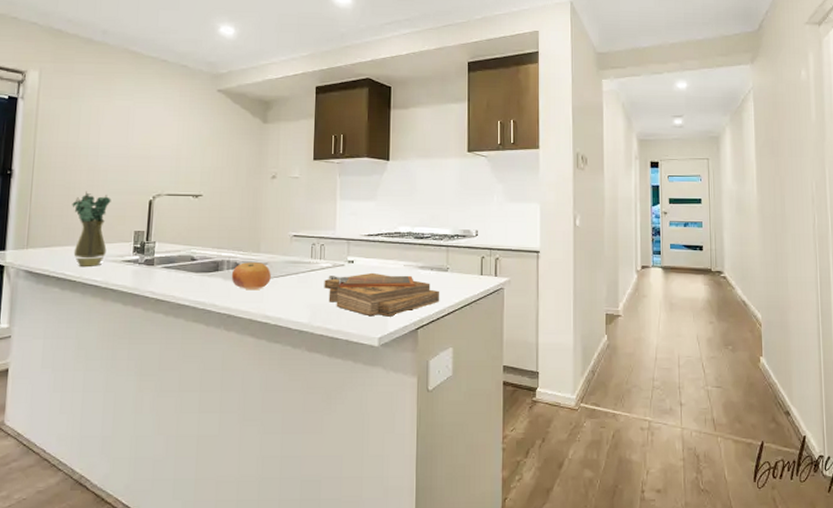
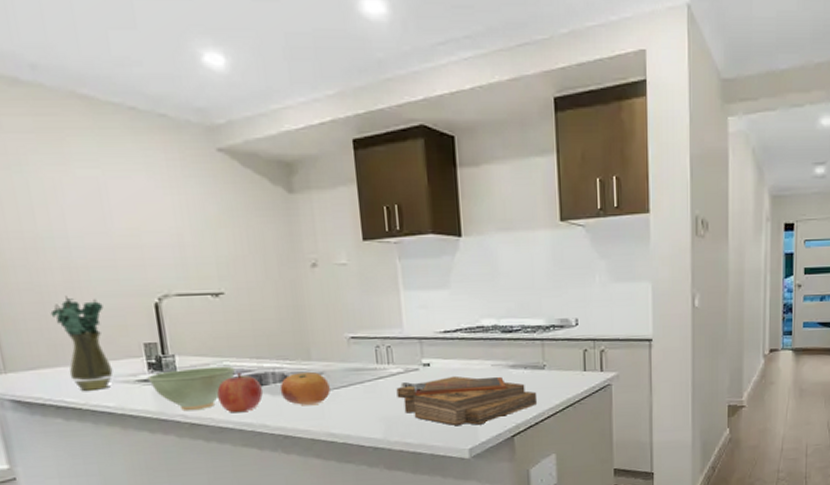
bowl: none [131,253,200,289] -> present [147,366,236,411]
fruit: none [182,259,218,293] -> present [217,373,264,413]

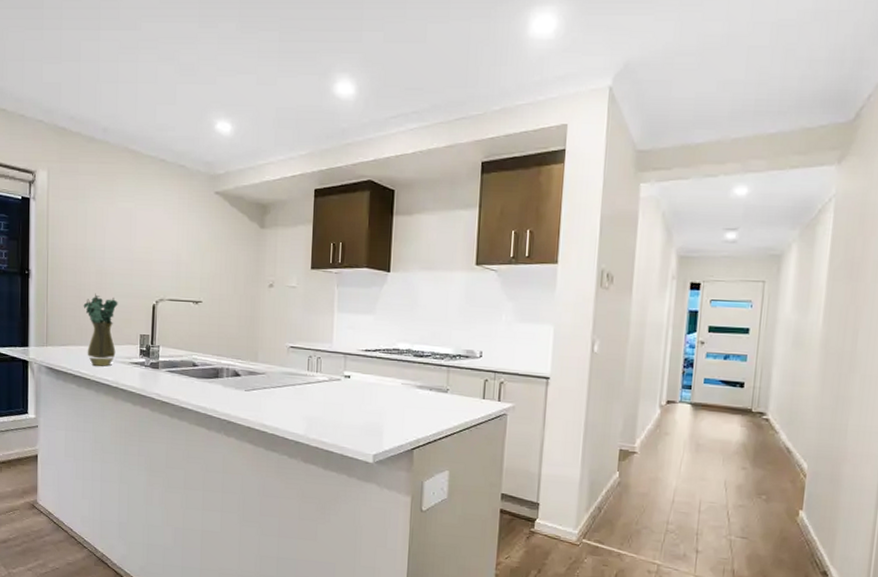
bowl: present [147,366,236,411] -> none [138,357,201,392]
fruit: present [217,373,264,413] -> none [184,366,218,398]
fruit: present [279,372,330,406] -> none [230,371,268,399]
clipboard: present [396,375,538,426] -> none [320,389,439,435]

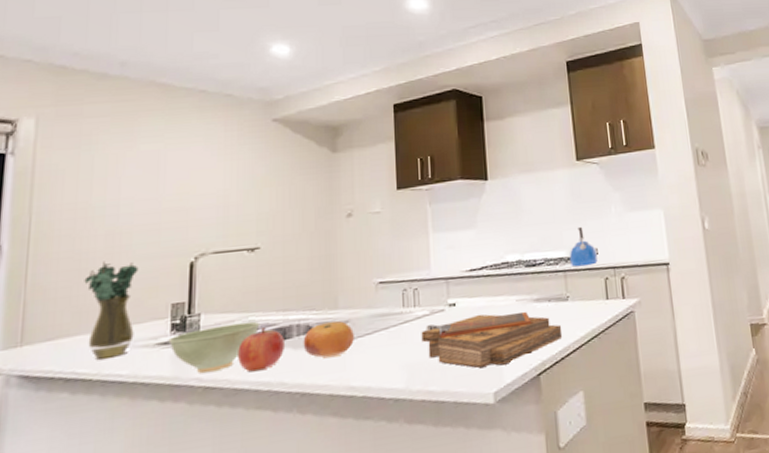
bowl: none [138,357,201,392] -> present [168,321,261,374]
fruit: none [184,366,218,398] -> present [238,328,286,372]
fruit: none [230,371,268,399] -> present [303,321,354,358]
clipboard: none [320,389,439,435] -> present [421,311,563,369]
kettle: none [454,328,481,366] -> present [569,226,598,268]

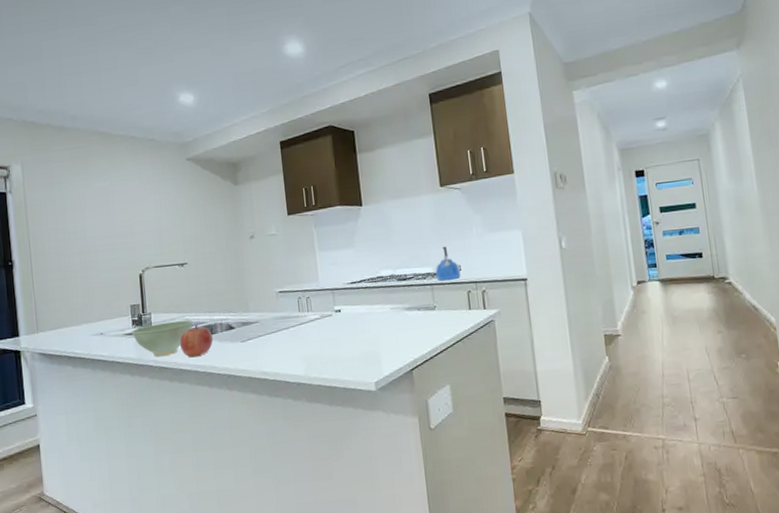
vase: present [84,261,139,360] -> none [70,272,108,344]
fruit: present [303,321,354,358] -> none [225,321,263,350]
clipboard: present [421,311,563,369] -> none [314,317,431,363]

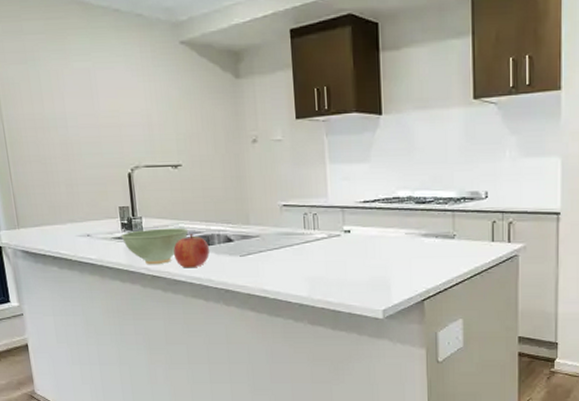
kettle: present [435,246,461,282] -> none [458,168,487,208]

